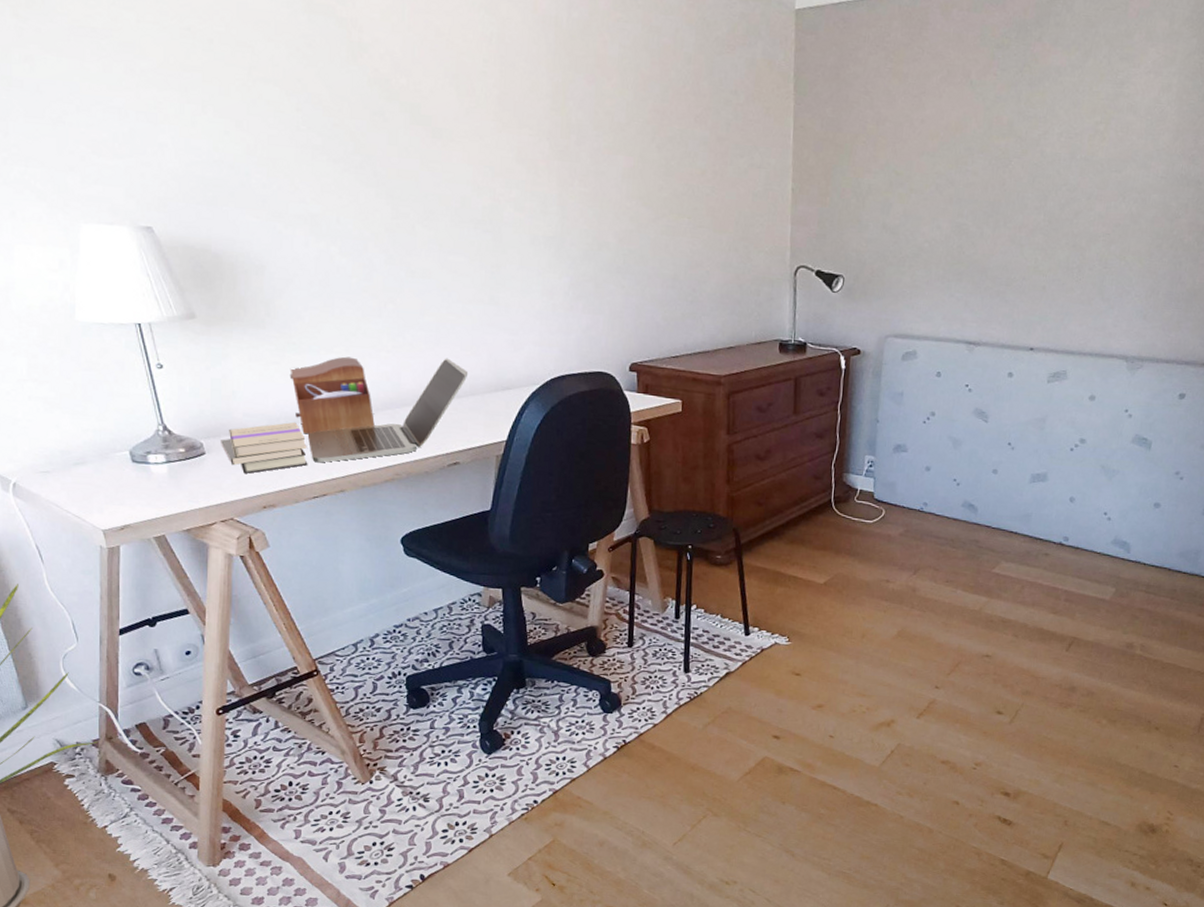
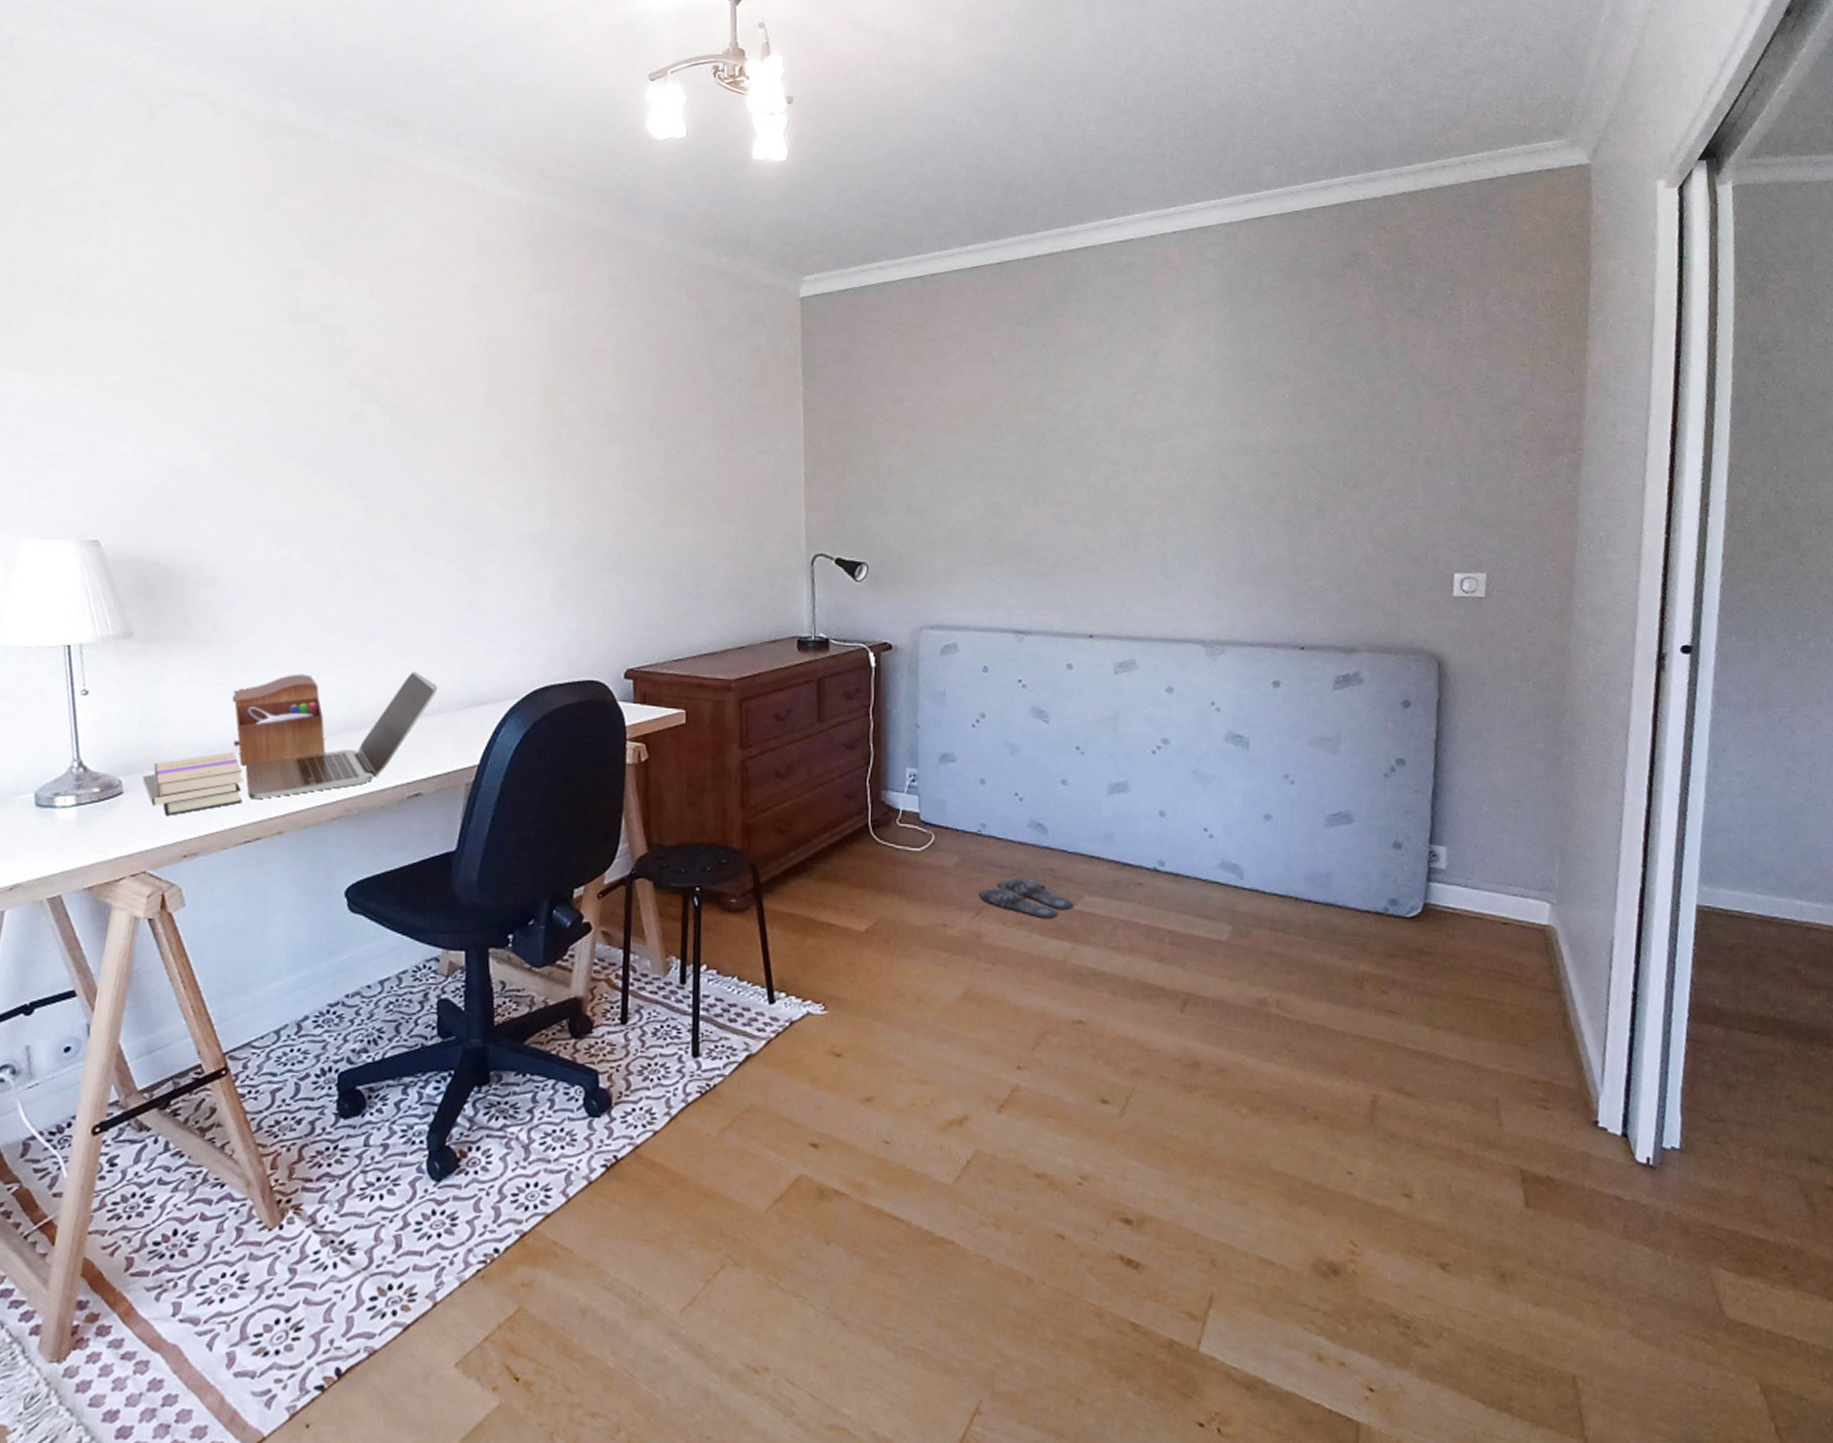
slippers: none [917,545,992,578] -> present [979,877,1074,918]

